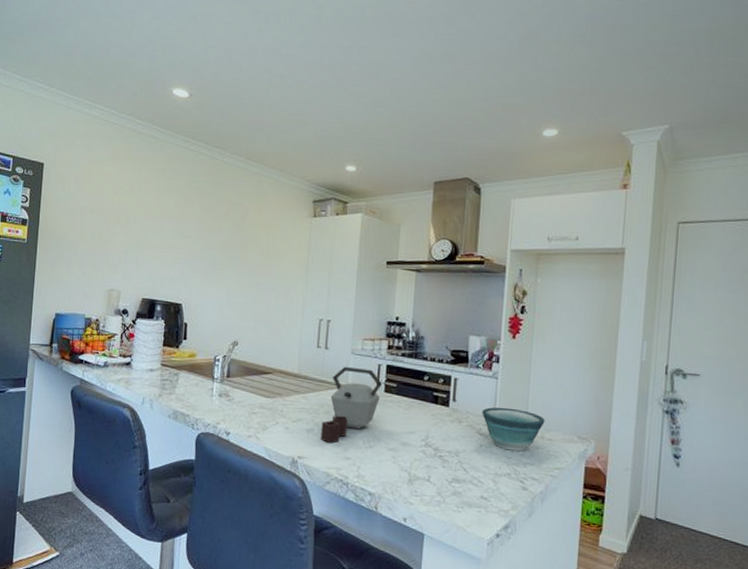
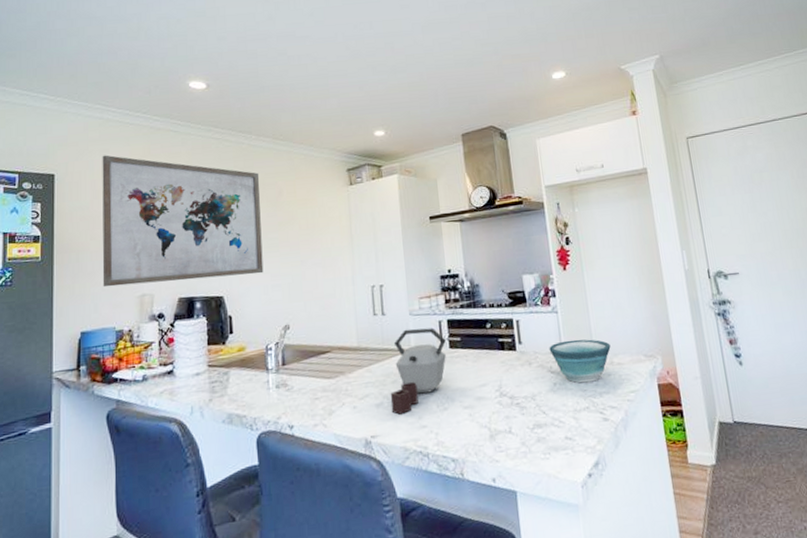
wall art: none [77,151,229,289] -> present [102,155,264,288]

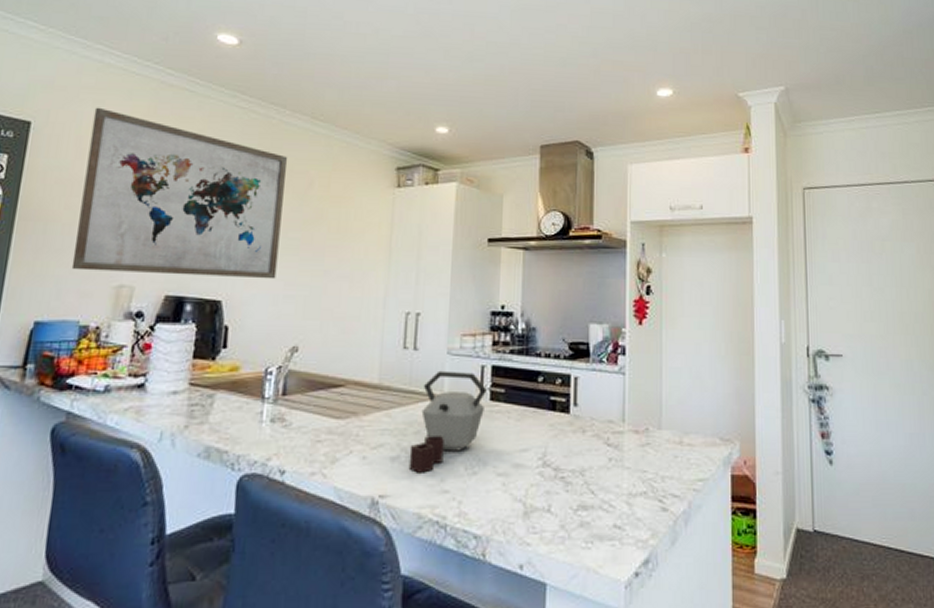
bowl: present [549,339,611,383] -> none [609,409,682,462]

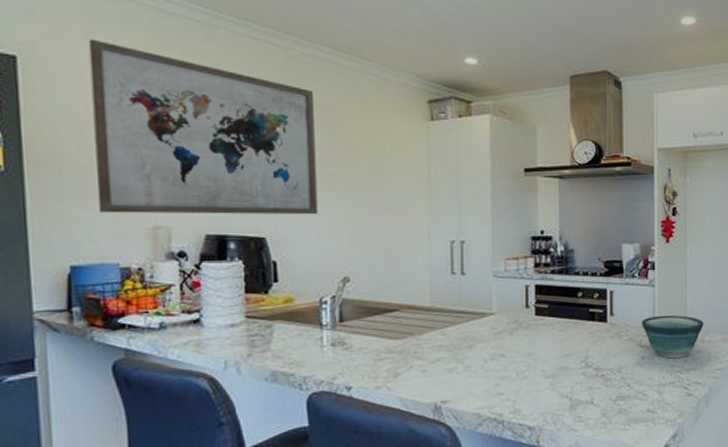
kettle: present [408,370,488,473] -> none [465,291,533,381]
bowl: none [609,409,682,462] -> present [641,315,704,359]

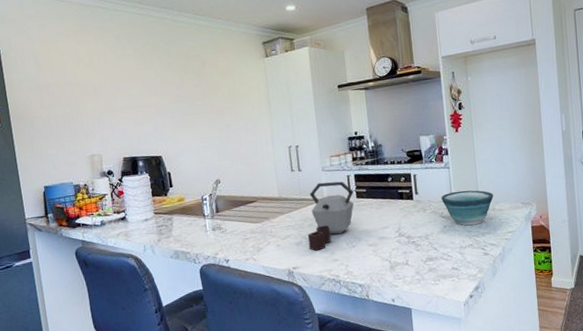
wall art: present [88,39,318,215] -> none [40,30,194,149]
kettle: none [465,291,533,381] -> present [307,181,354,251]

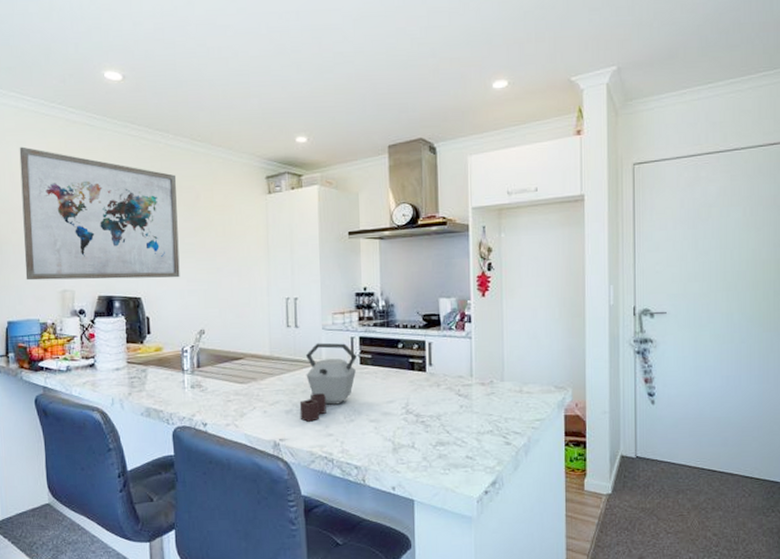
wall art: none [40,30,194,149] -> present [19,146,180,281]
bowl: present [441,190,494,226] -> none [459,366,522,408]

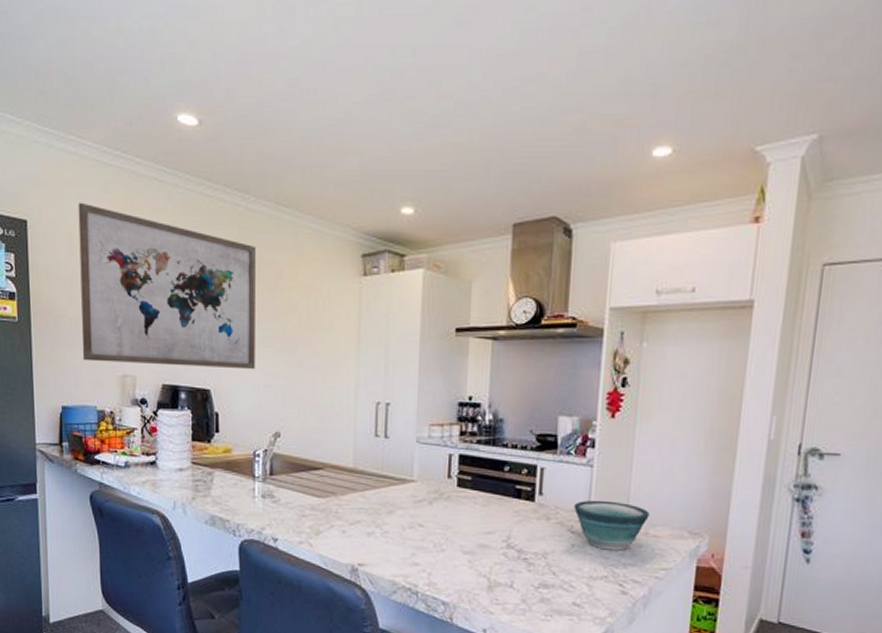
kettle: present [299,342,358,422] -> none [383,457,455,548]
bowl: none [459,366,522,408] -> present [574,500,650,551]

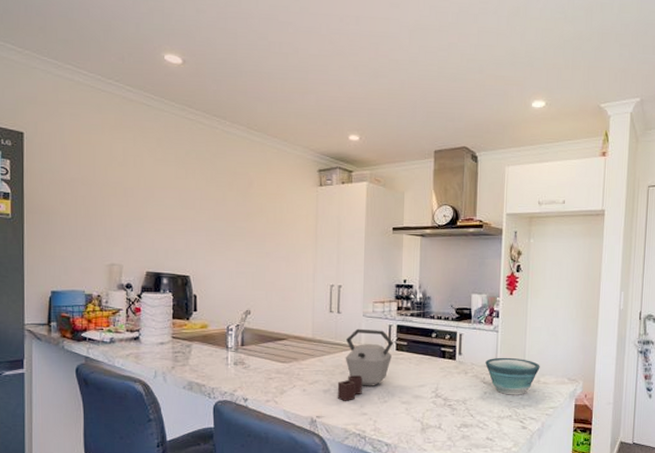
wall art: present [78,202,257,370] -> none [72,119,231,260]
kettle: none [383,457,455,548] -> present [337,328,394,401]

